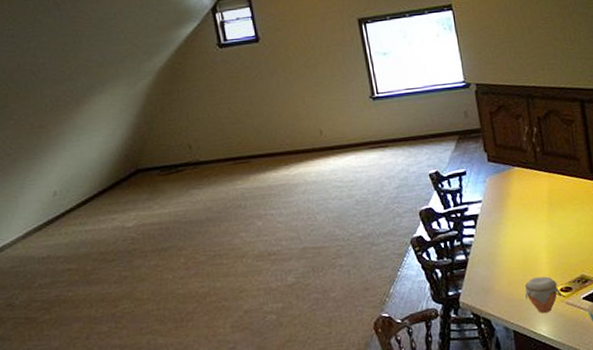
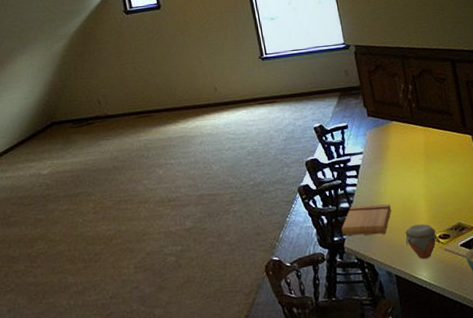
cutting board: none [457,256,511,290] -> present [341,204,392,236]

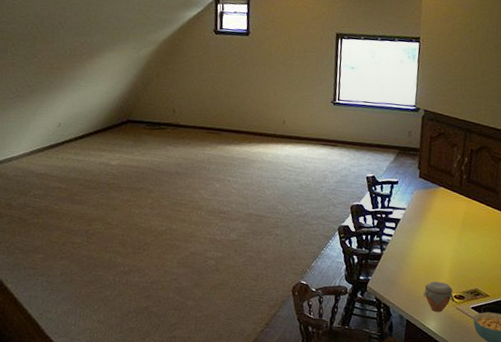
cutting board: present [341,204,392,236] -> none [368,252,419,283]

